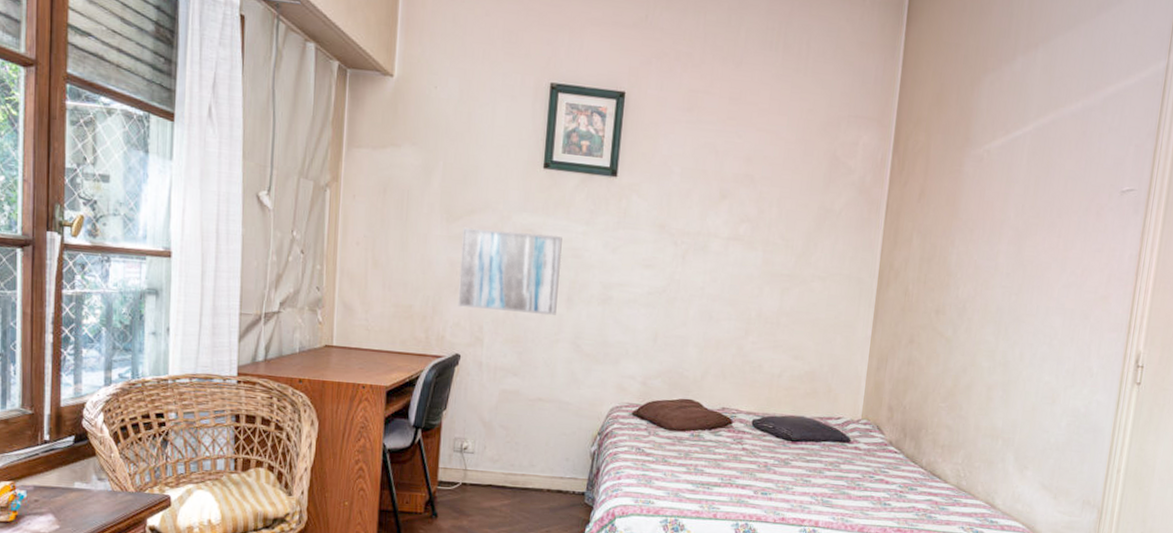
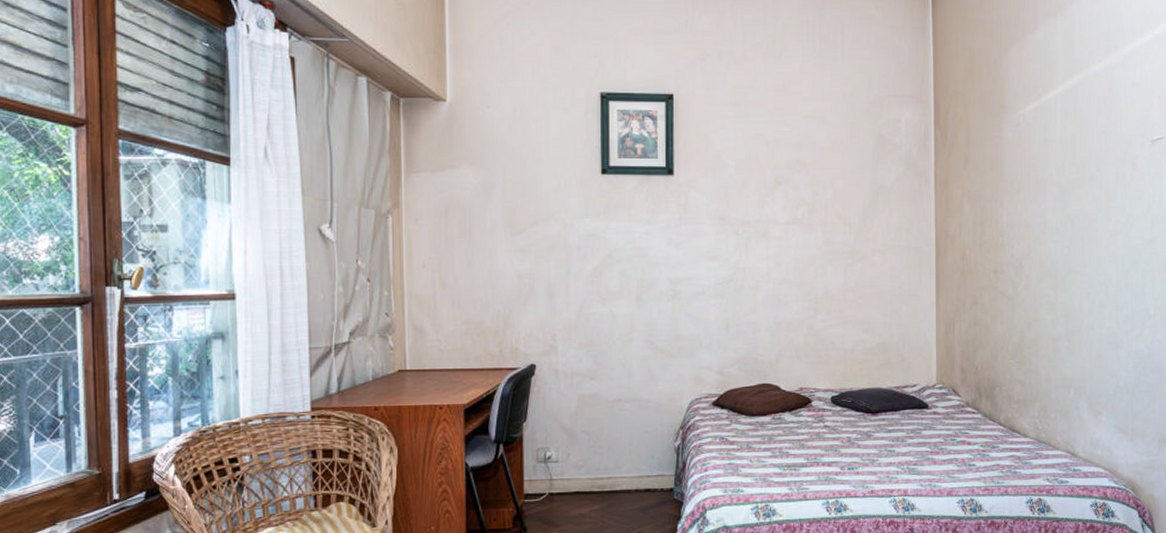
wall art: present [458,227,562,316] -> none [526,237,628,317]

